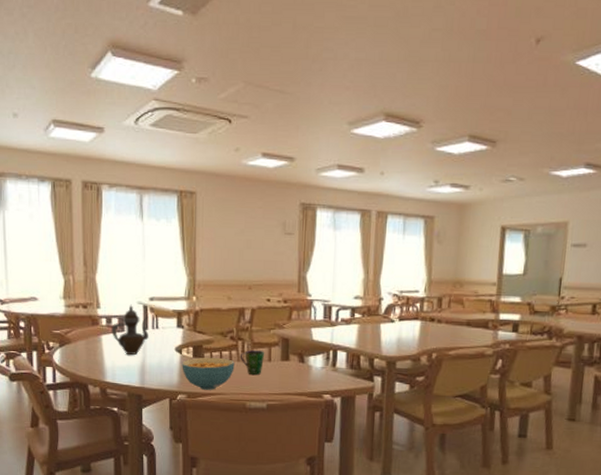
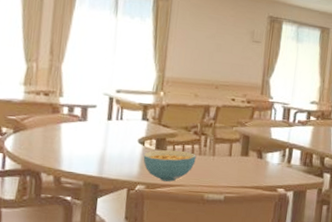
teapot: present [112,304,149,356] -> none [73,95,114,145]
cup: present [240,350,265,375] -> none [201,145,226,168]

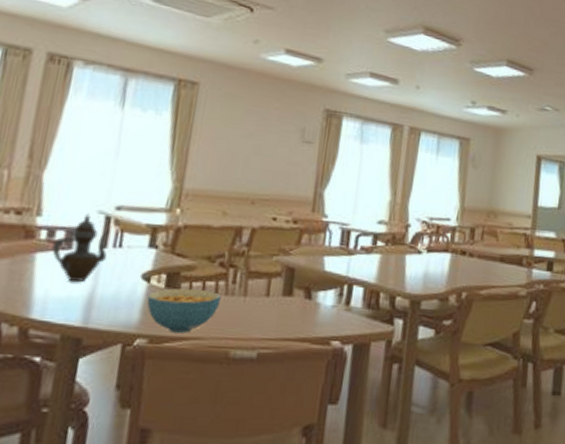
teapot: none [73,95,114,145] -> present [52,213,111,283]

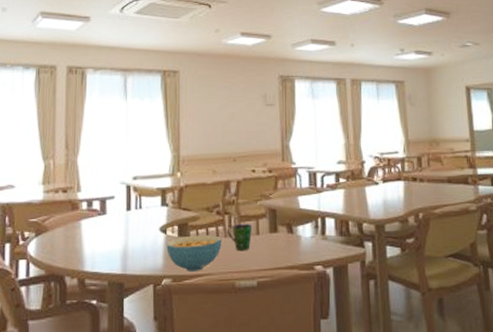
teapot: present [52,213,111,283] -> none [92,185,132,240]
cup: none [228,281,263,313] -> present [227,224,253,250]

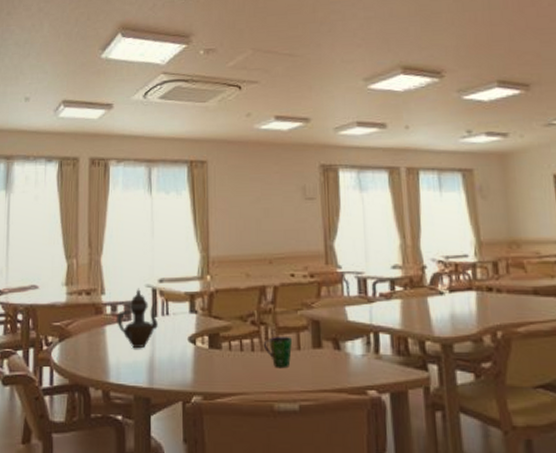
teapot: none [92,185,132,240] -> present [117,288,158,349]
cereal bowl: present [166,234,222,271] -> none [196,347,258,389]

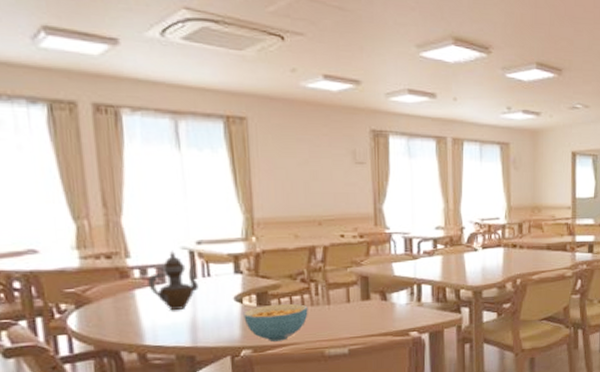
cereal bowl: none [196,347,258,389] -> present [243,303,308,342]
cup: present [263,337,293,367] -> none [313,292,343,319]

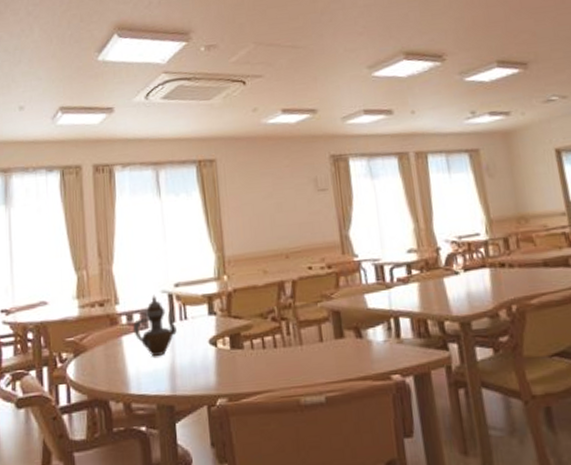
cereal bowl: present [243,303,308,342] -> none [218,345,281,389]

